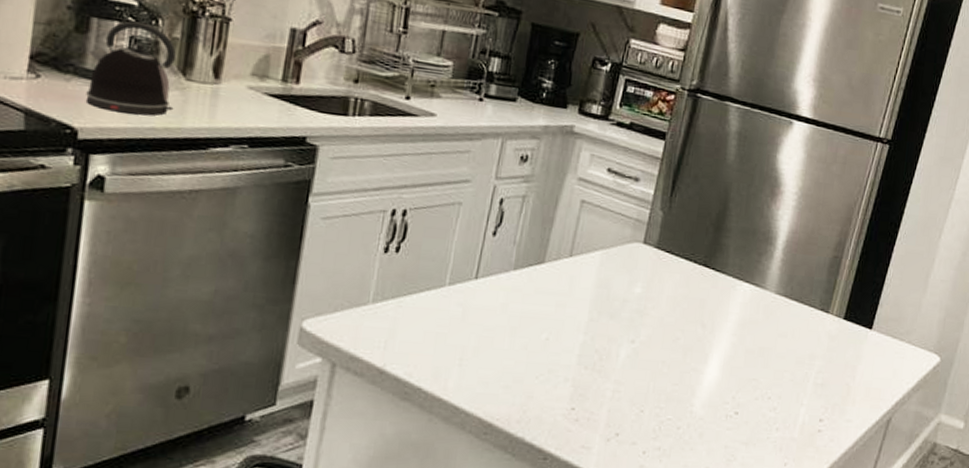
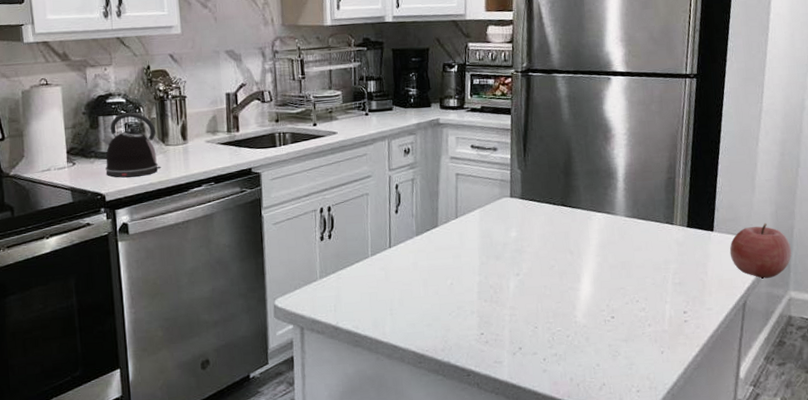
fruit: none [884,330,952,395] -> present [729,223,792,279]

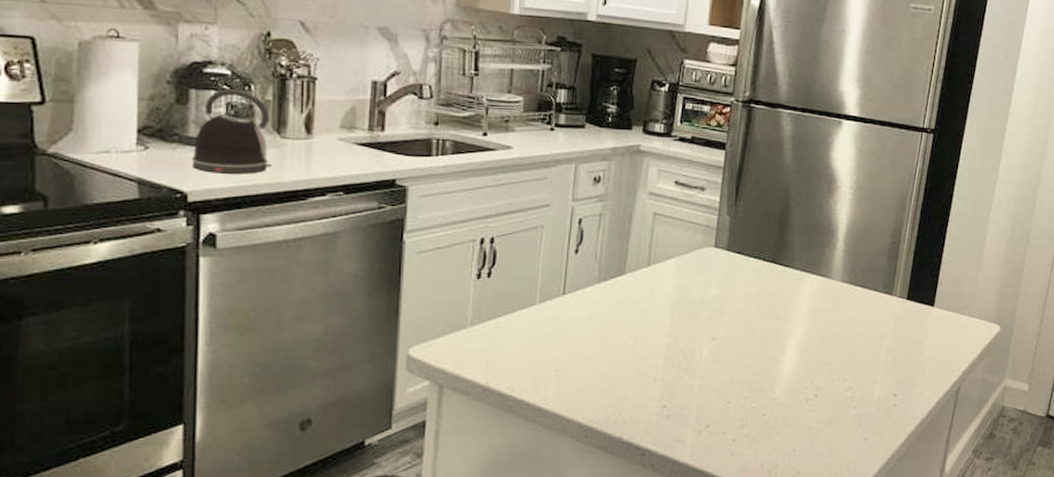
fruit: present [729,223,792,279] -> none [948,302,1011,363]

